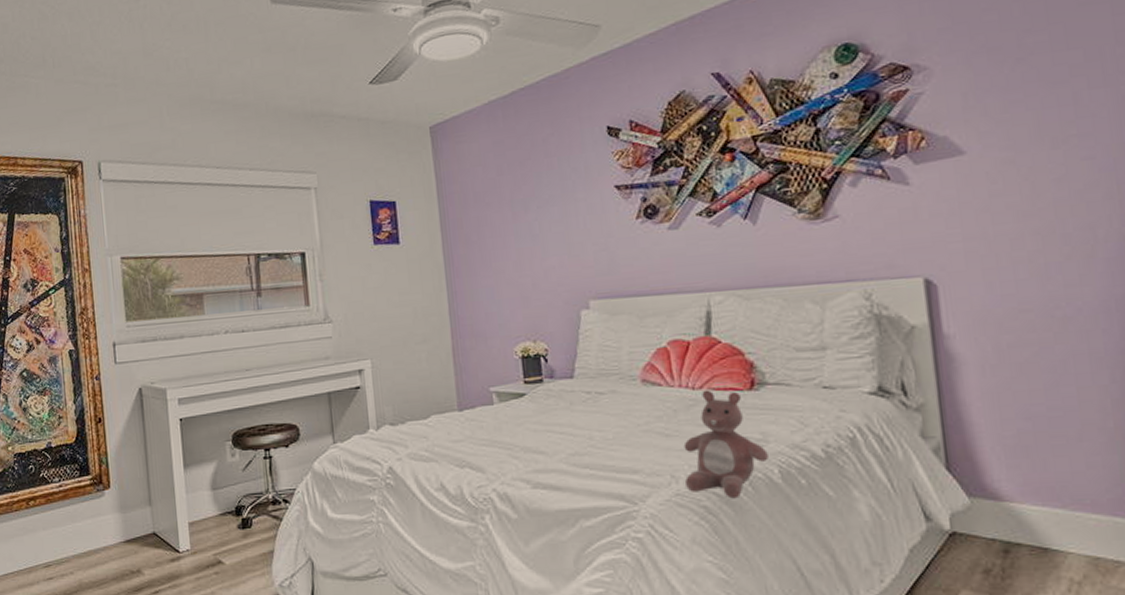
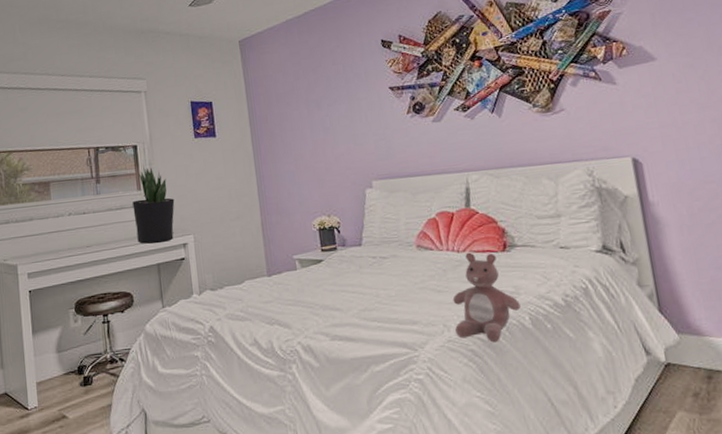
planter: none [299,275,349,370] -> present [132,164,175,245]

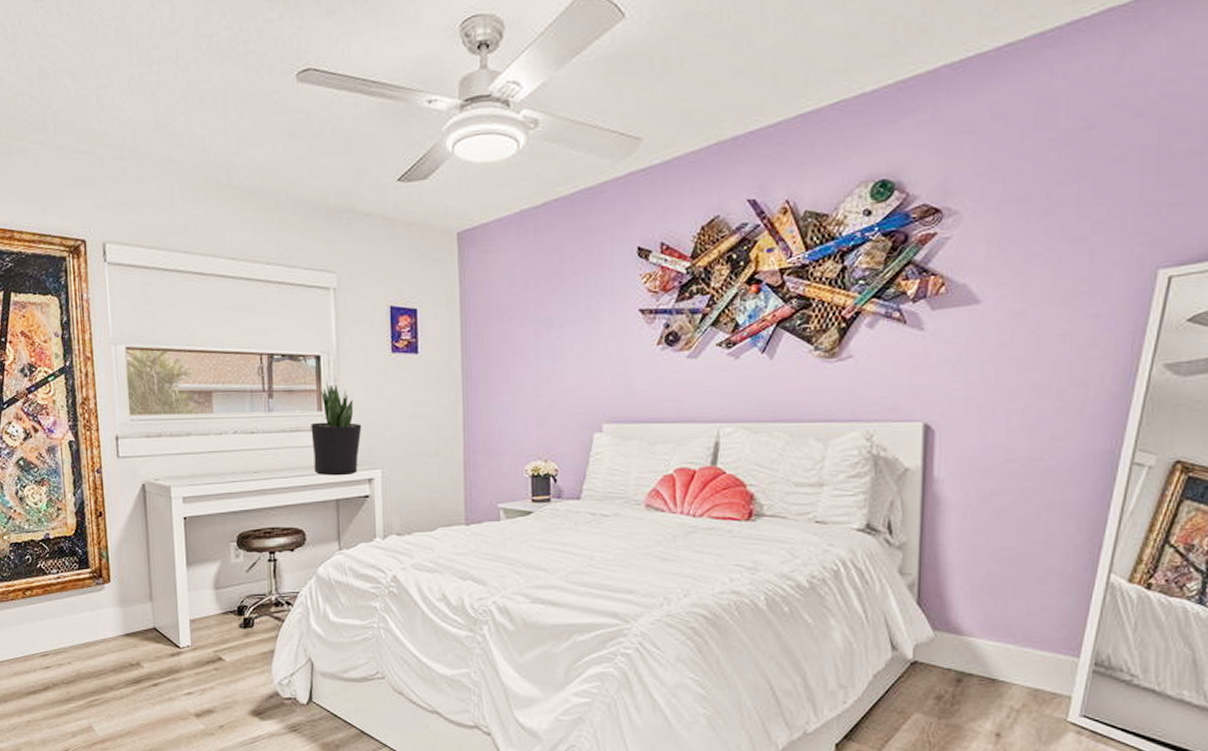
stuffed animal: present [452,252,521,343] -> none [677,518,757,622]

